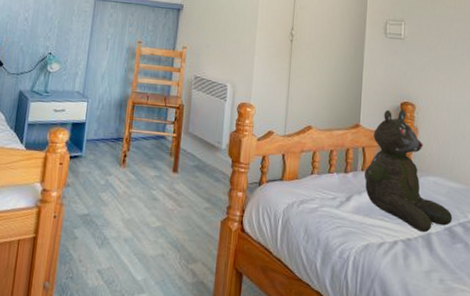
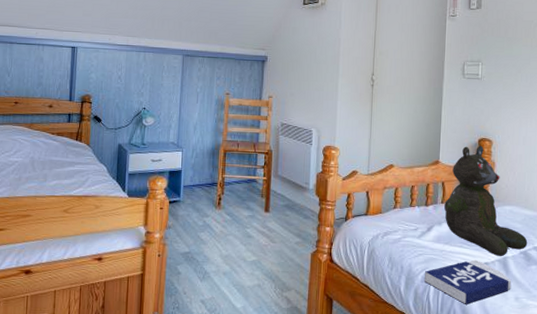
book: none [342,234,436,285] -> present [425,259,512,304]

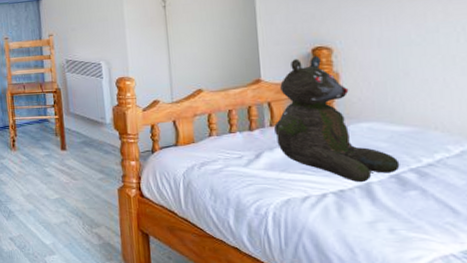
book: present [425,259,512,304] -> none [258,187,382,238]

